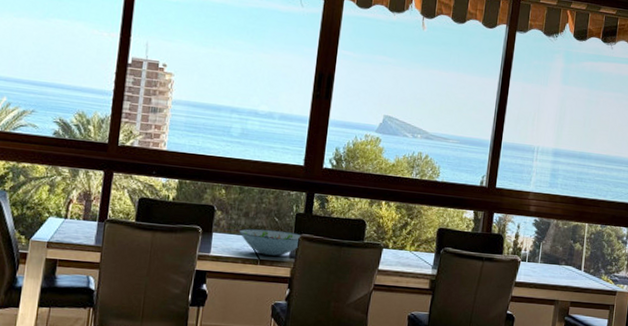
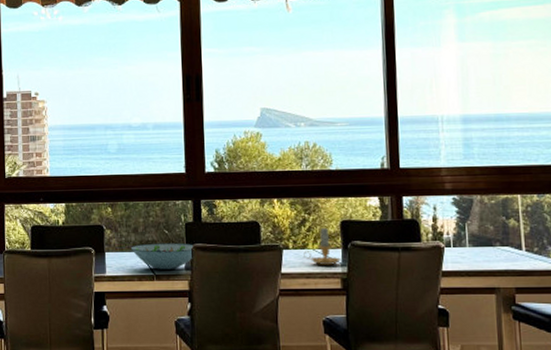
candle: none [400,232,432,267] -> present [303,227,341,265]

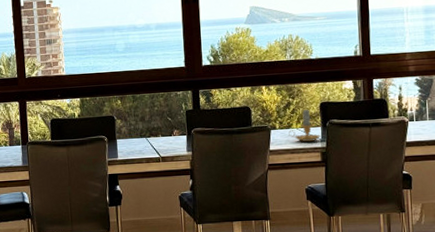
decorative bowl: present [130,243,194,270] -> none [138,128,194,152]

